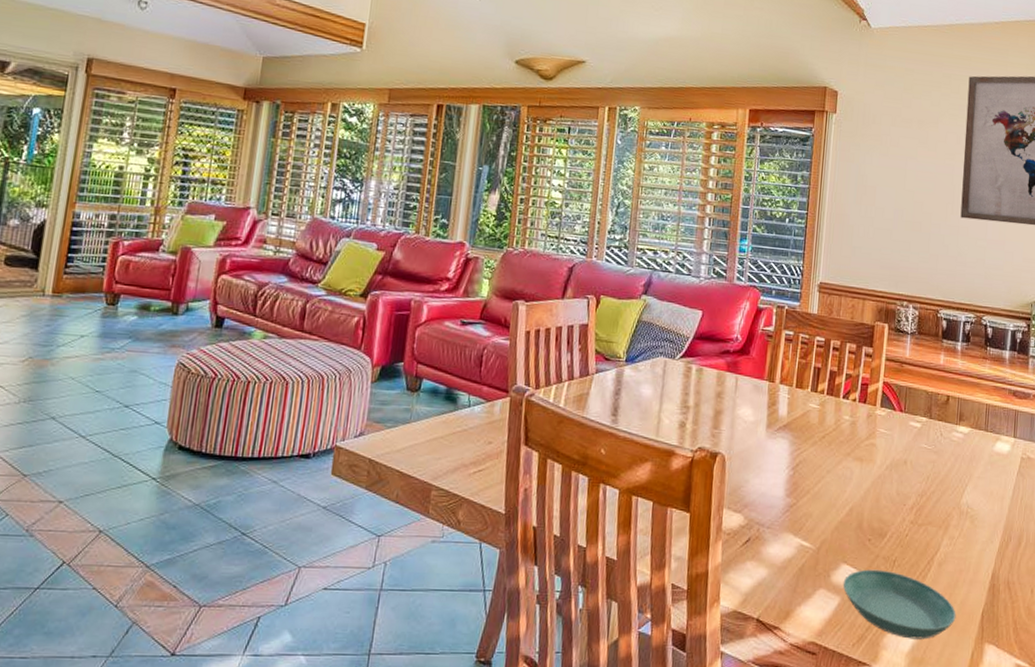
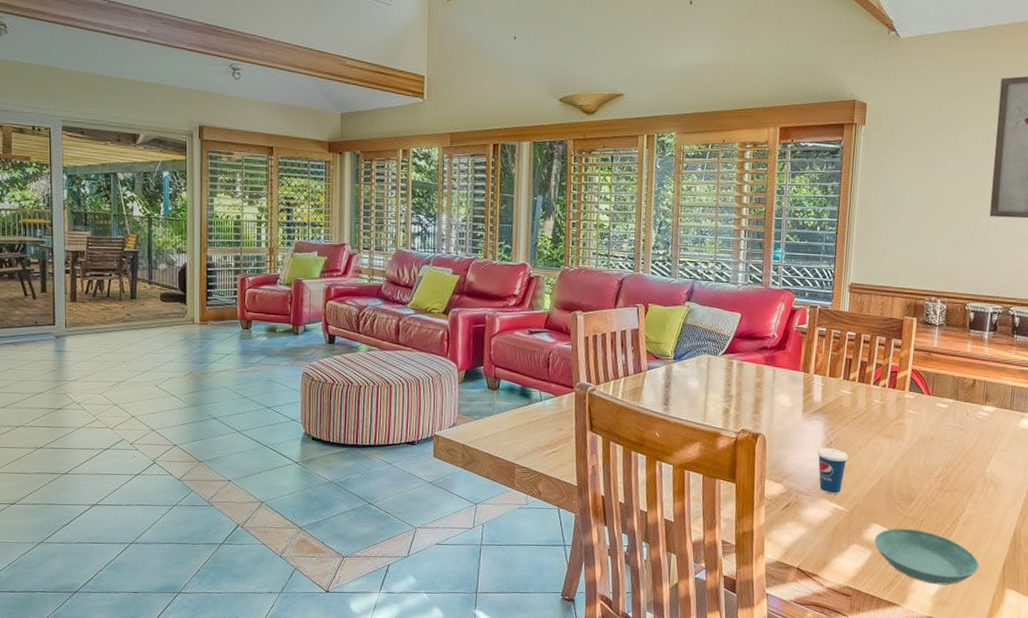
cup: none [782,449,816,528] -> present [817,429,849,494]

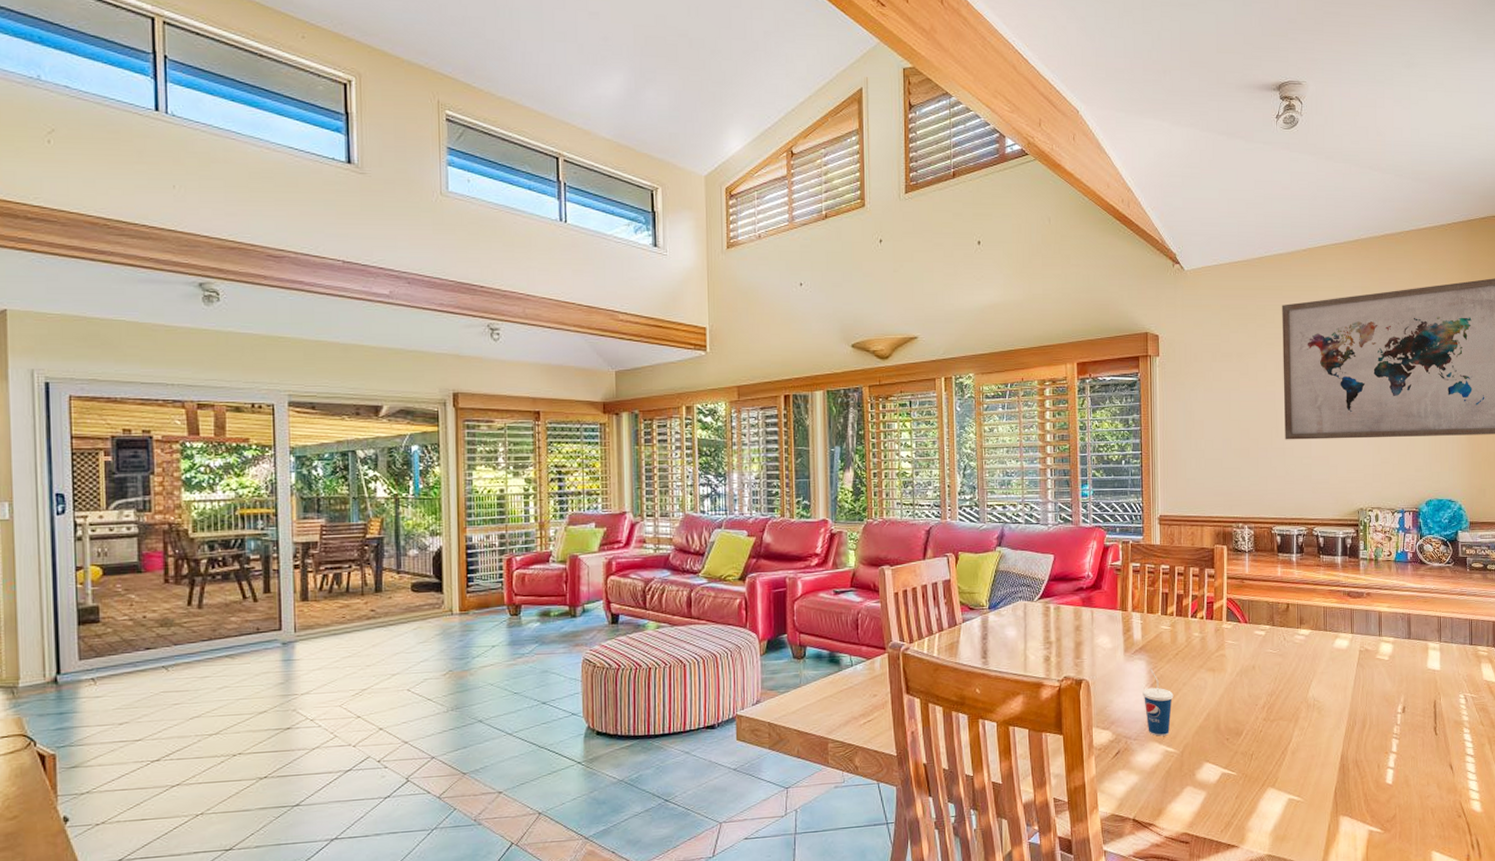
saucer: present [874,528,979,585] -> none [1207,763,1312,820]

